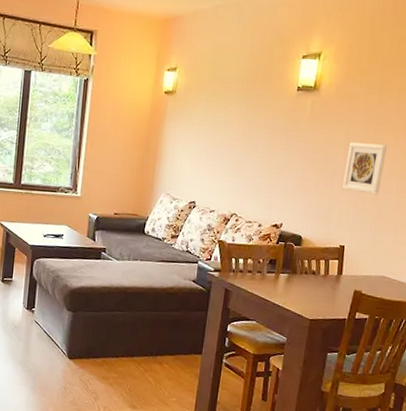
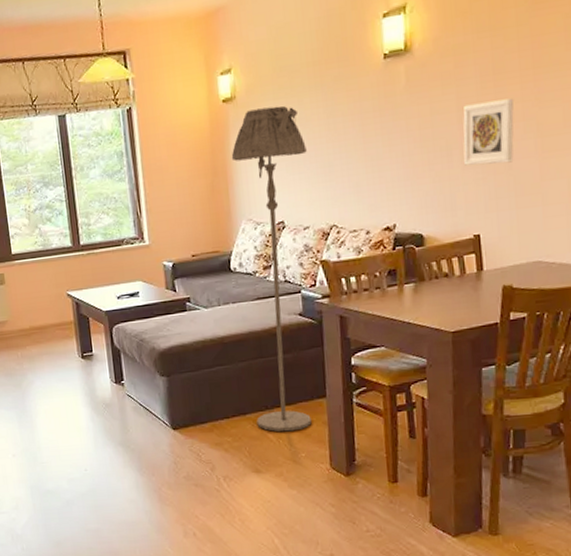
floor lamp: none [141,105,225,378] -> present [231,106,312,432]

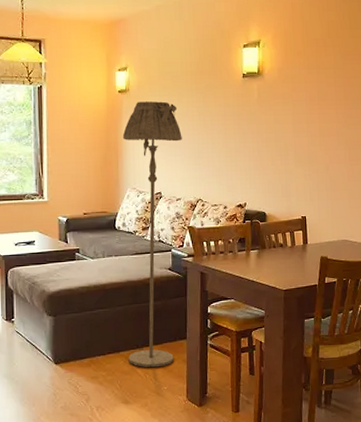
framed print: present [463,98,514,166] -> none [296,119,331,166]

